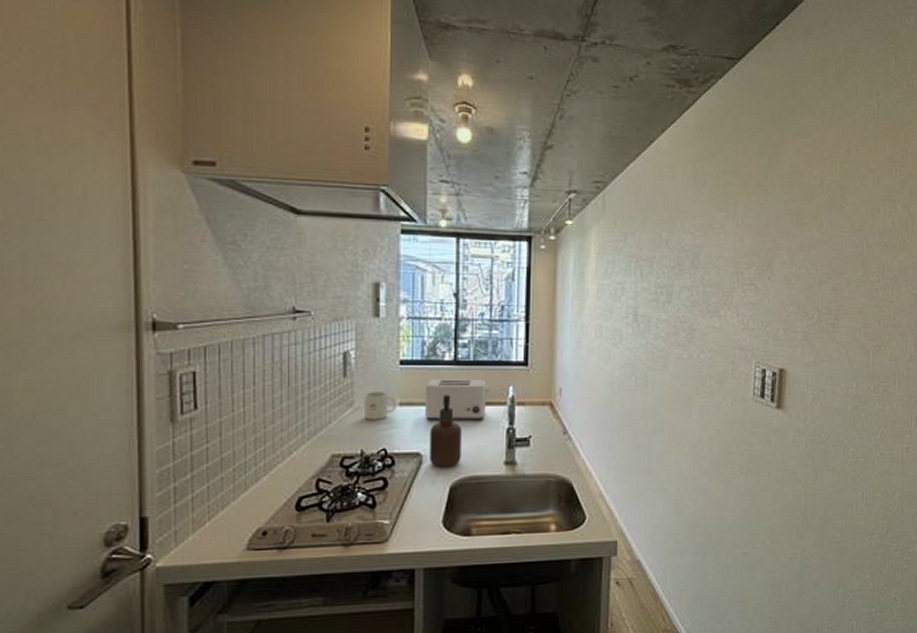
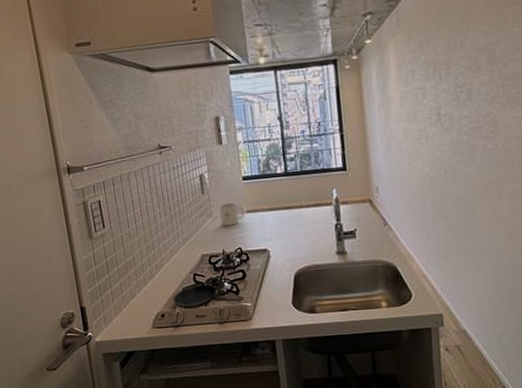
frying pan: none [282,492,381,527] -> present [172,283,244,310]
toaster: present [424,379,490,422] -> none [265,185,317,223]
soap dispenser: present [430,394,461,468] -> none [273,200,301,260]

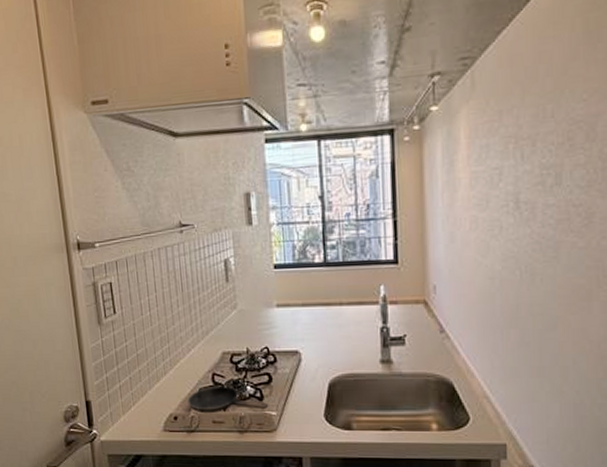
mug: present [219,203,245,226] -> none [245,295,275,321]

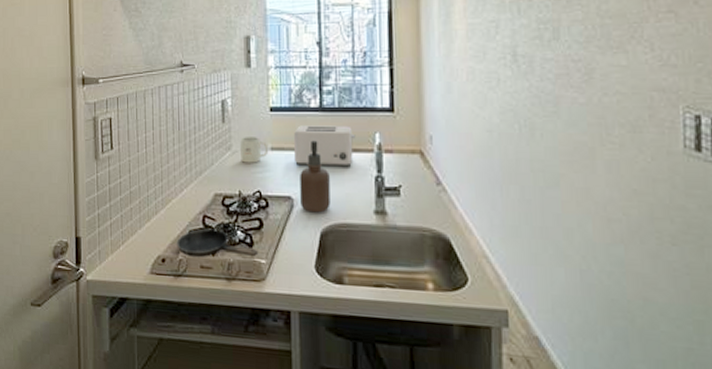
mug: none [245,295,275,321] -> present [240,137,269,163]
toaster: none [299,279,361,322] -> present [293,125,356,168]
soap dispenser: none [306,295,338,365] -> present [300,140,331,213]

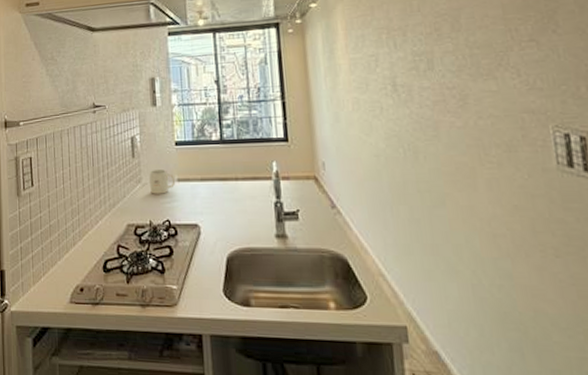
frying pan: present [176,228,259,258] -> none [93,257,170,286]
toaster: present [293,125,356,168] -> none [198,156,255,196]
soap dispenser: present [300,140,331,213] -> none [205,171,235,239]

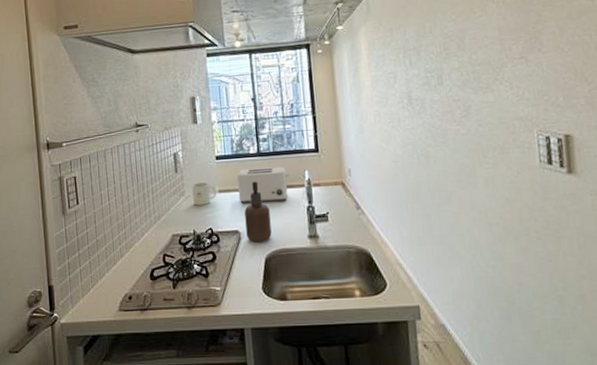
toaster: none [198,156,255,196] -> present [237,166,289,204]
soap dispenser: none [205,171,235,239] -> present [244,181,272,243]

